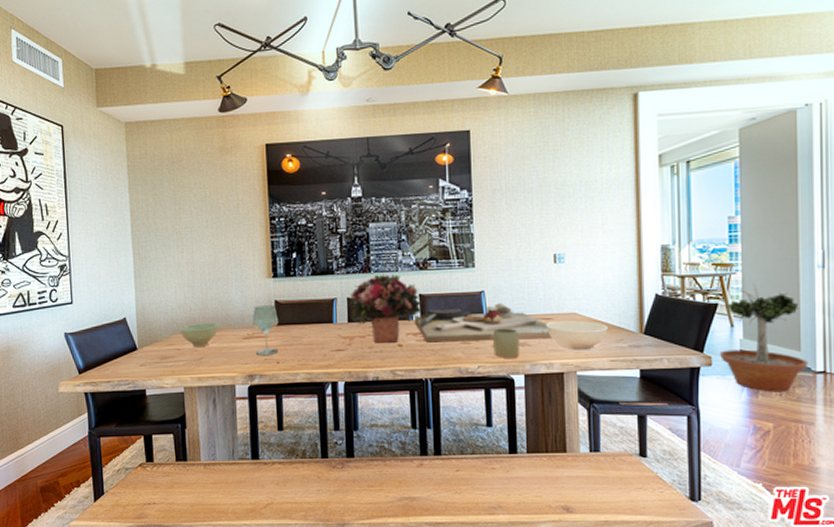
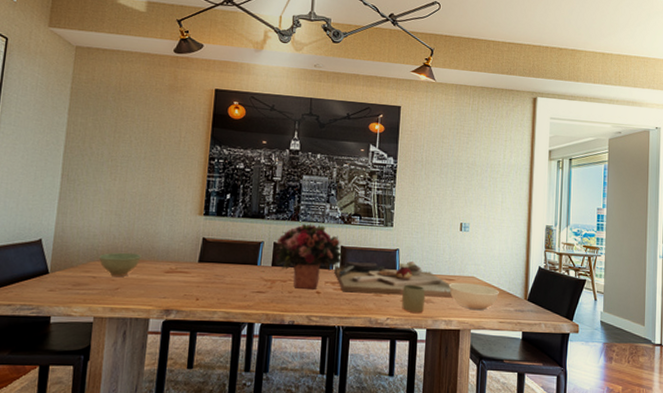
wine glass: present [252,305,279,356] -> none [176,241,204,292]
potted tree: present [719,283,809,392] -> none [584,266,650,360]

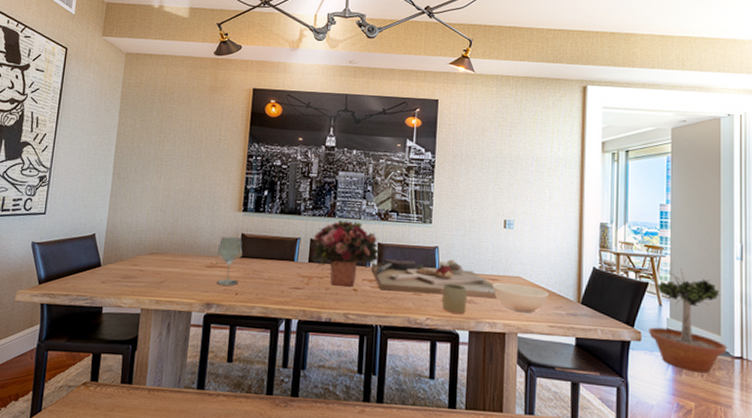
bowl: present [98,252,142,277] -> none [145,247,184,271]
wine glass: none [176,241,204,292] -> present [217,237,243,286]
potted tree: none [584,266,650,360] -> present [648,267,727,374]

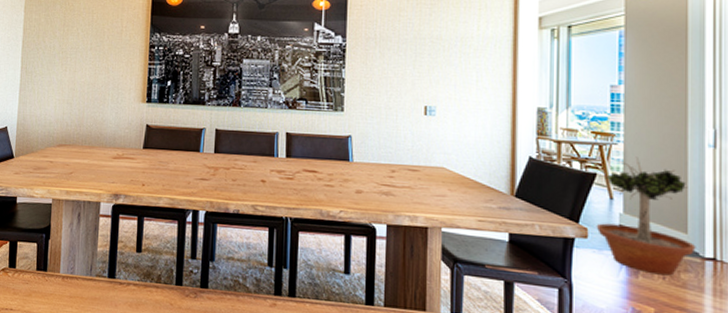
wine glass: present [217,237,243,286] -> none [123,128,148,177]
bouquet: present [309,219,380,287] -> none [215,109,289,178]
decorative tray: present [371,259,497,299] -> none [280,149,417,191]
mug: present [441,283,468,314] -> none [356,174,385,206]
bowl: present [492,282,548,313] -> none [412,173,477,206]

